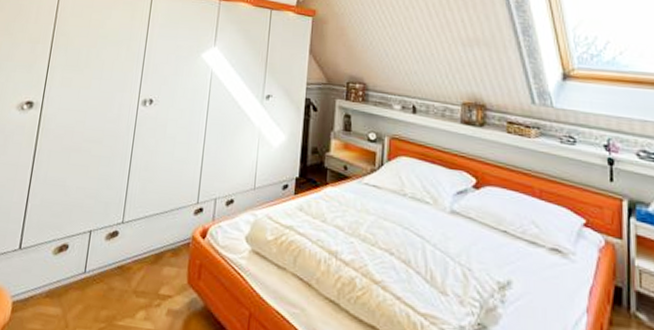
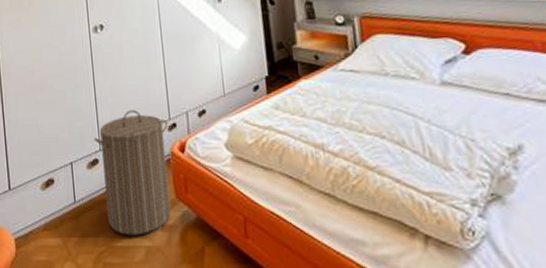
laundry hamper: none [114,187,196,317] -> present [93,110,172,235]

